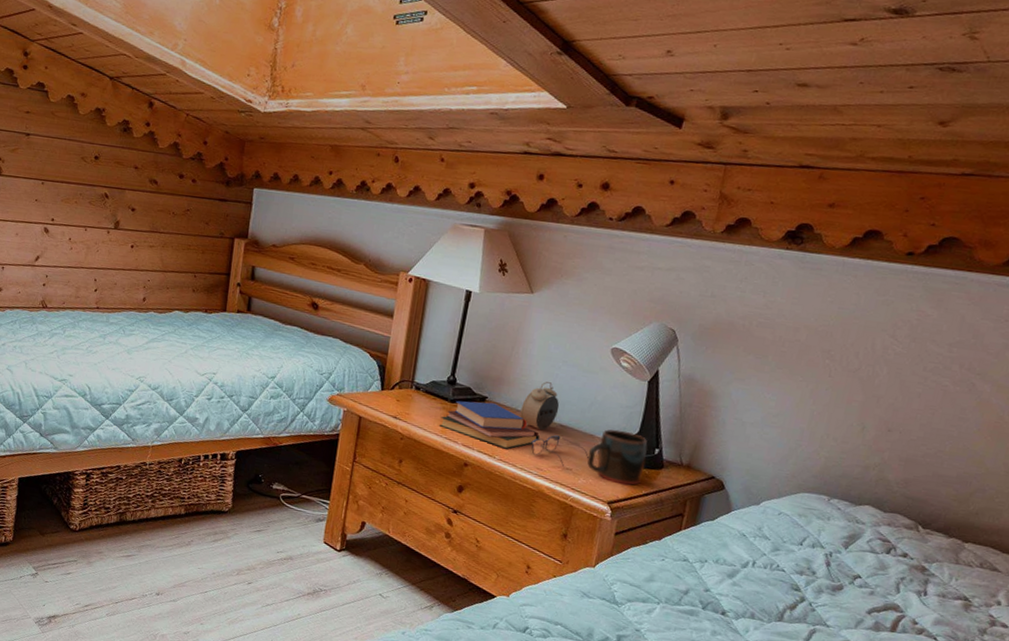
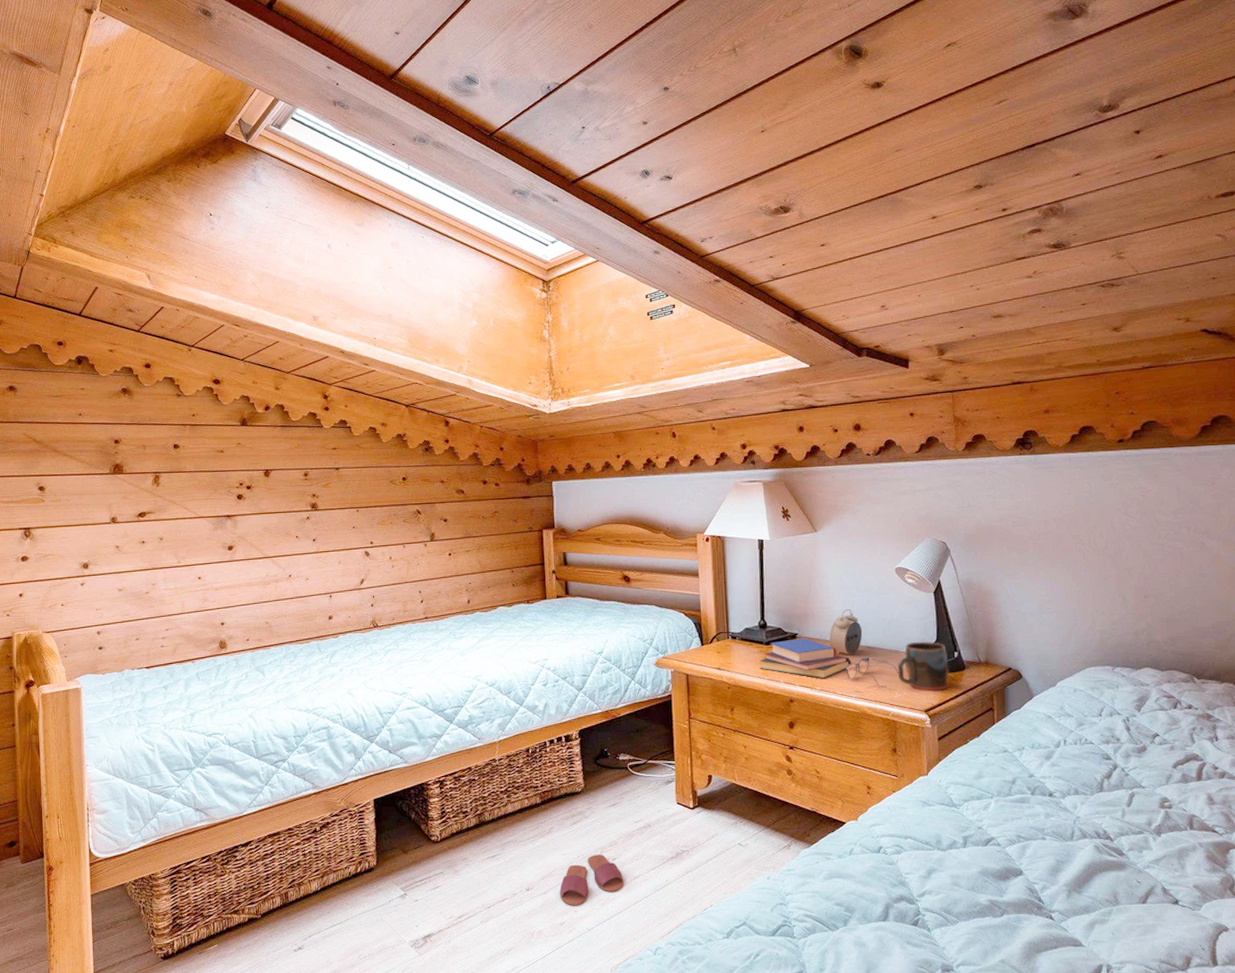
slippers: none [188,574,256,619] -> present [559,854,624,905]

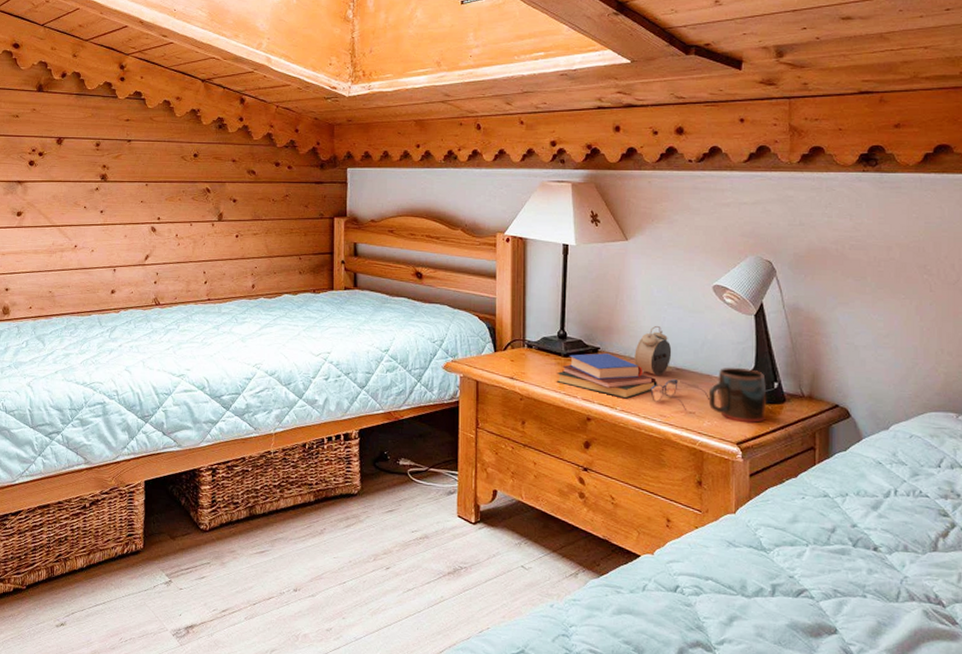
slippers: present [559,854,624,905] -> none [328,561,397,612]

